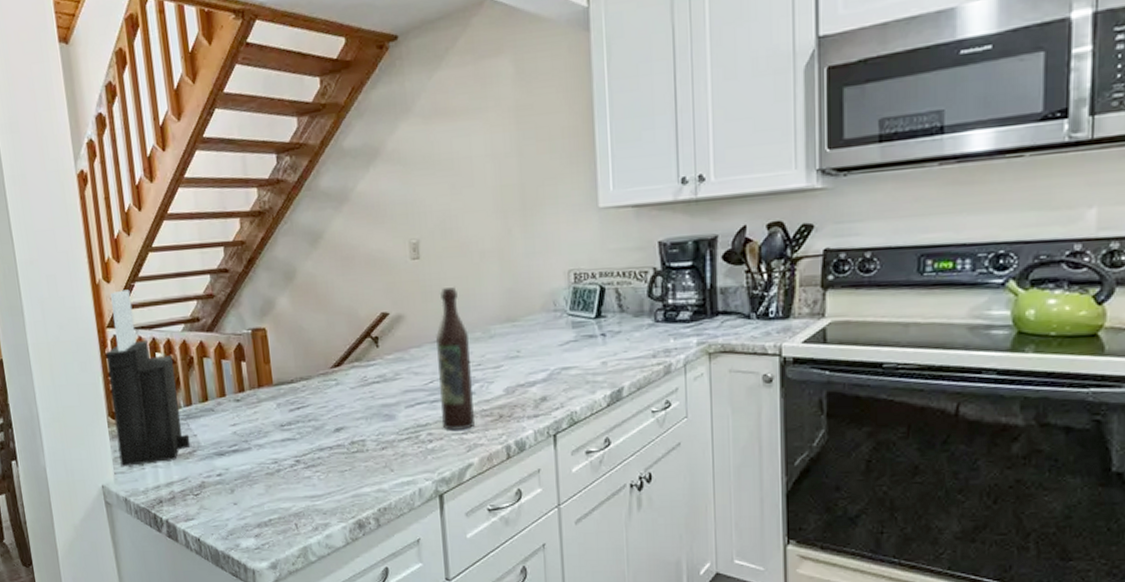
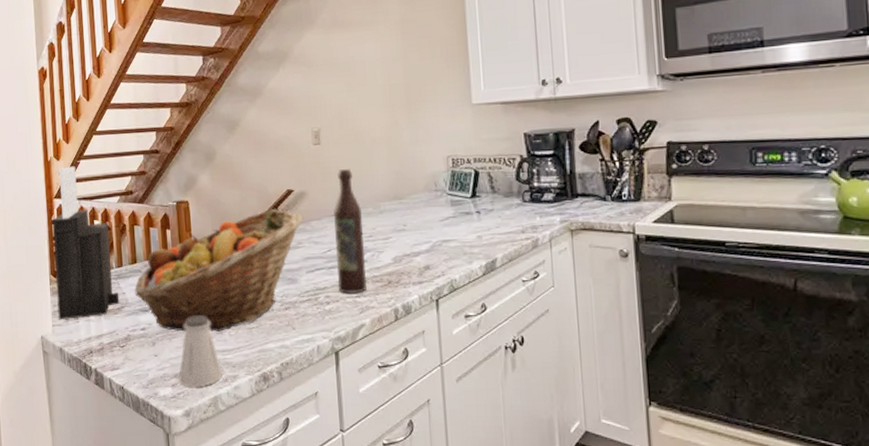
fruit basket: none [207,335,401,477] -> present [134,209,304,333]
saltshaker: none [262,458,312,537] -> present [179,316,223,387]

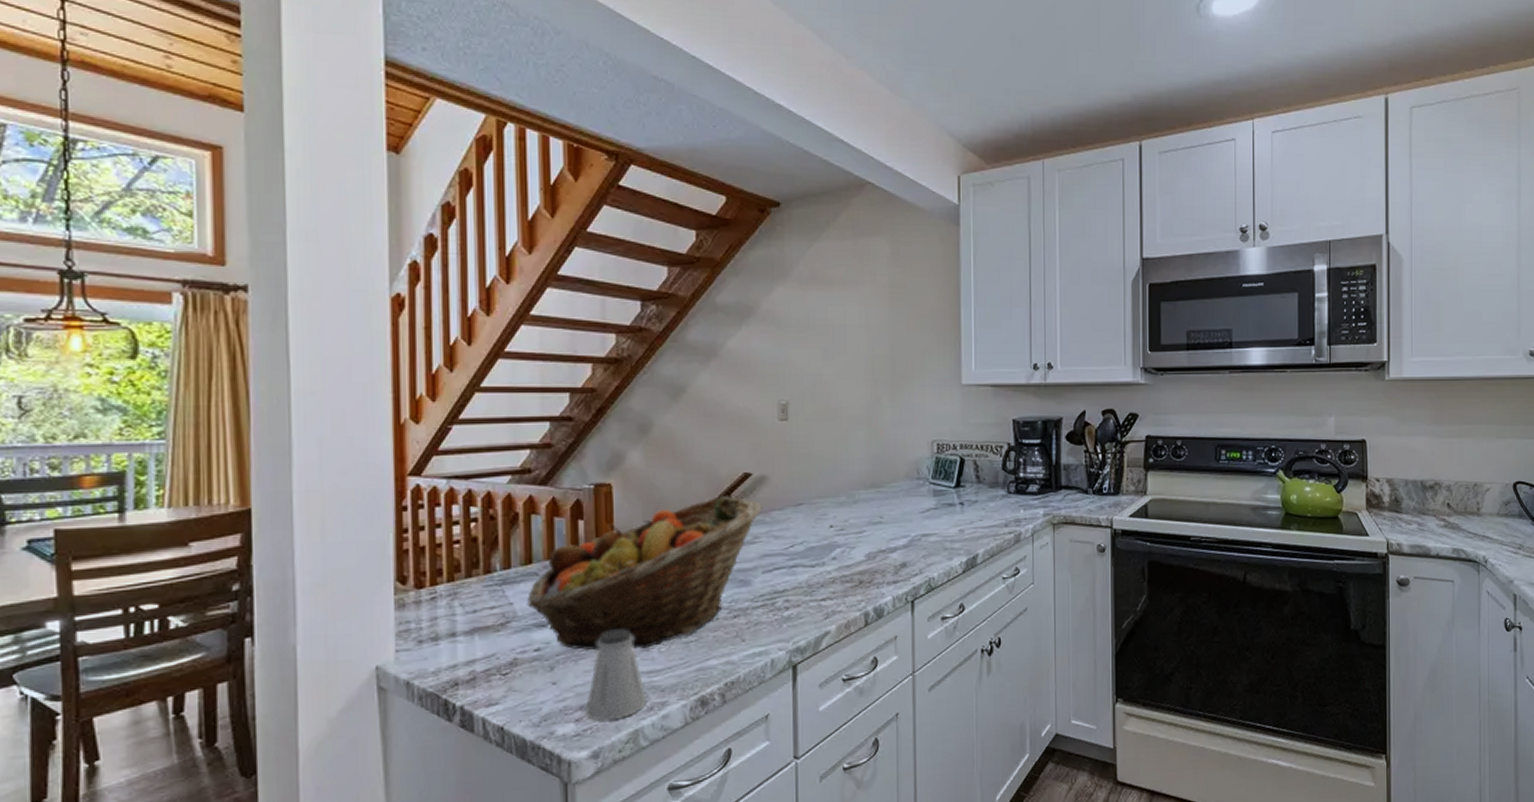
knife block: present [52,166,120,320] -> none [402,432,504,644]
wine bottle: present [334,169,367,294] -> none [800,451,834,597]

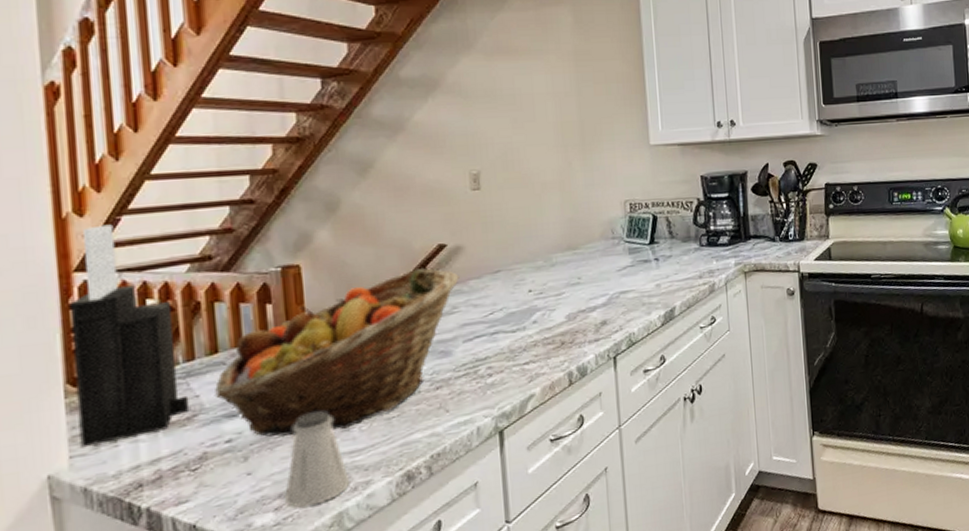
knife block: none [402,432,504,644] -> present [69,224,190,448]

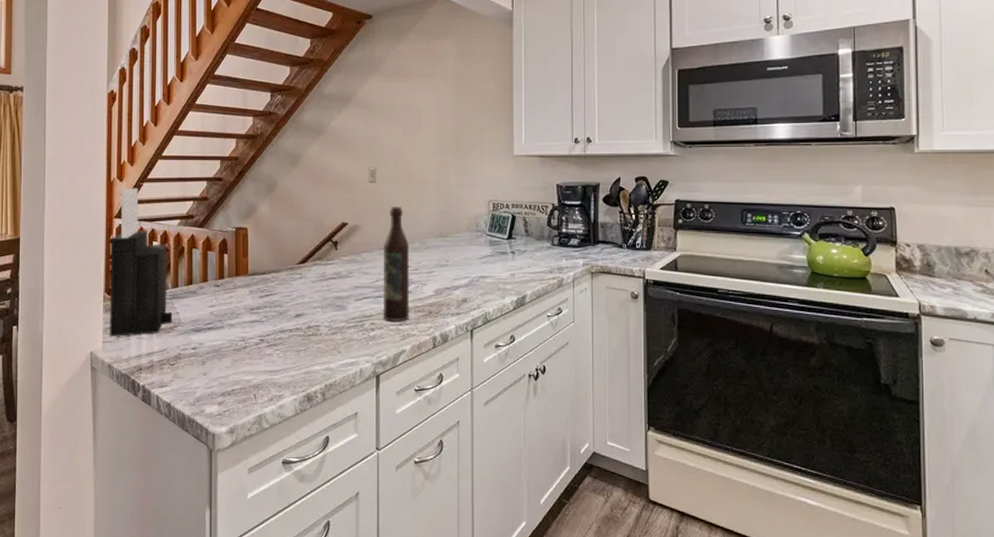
fruit basket: present [214,268,459,438] -> none [187,240,355,354]
saltshaker: present [285,411,350,507] -> none [226,337,269,406]
wine bottle: none [497,217,536,362] -> present [384,207,409,322]

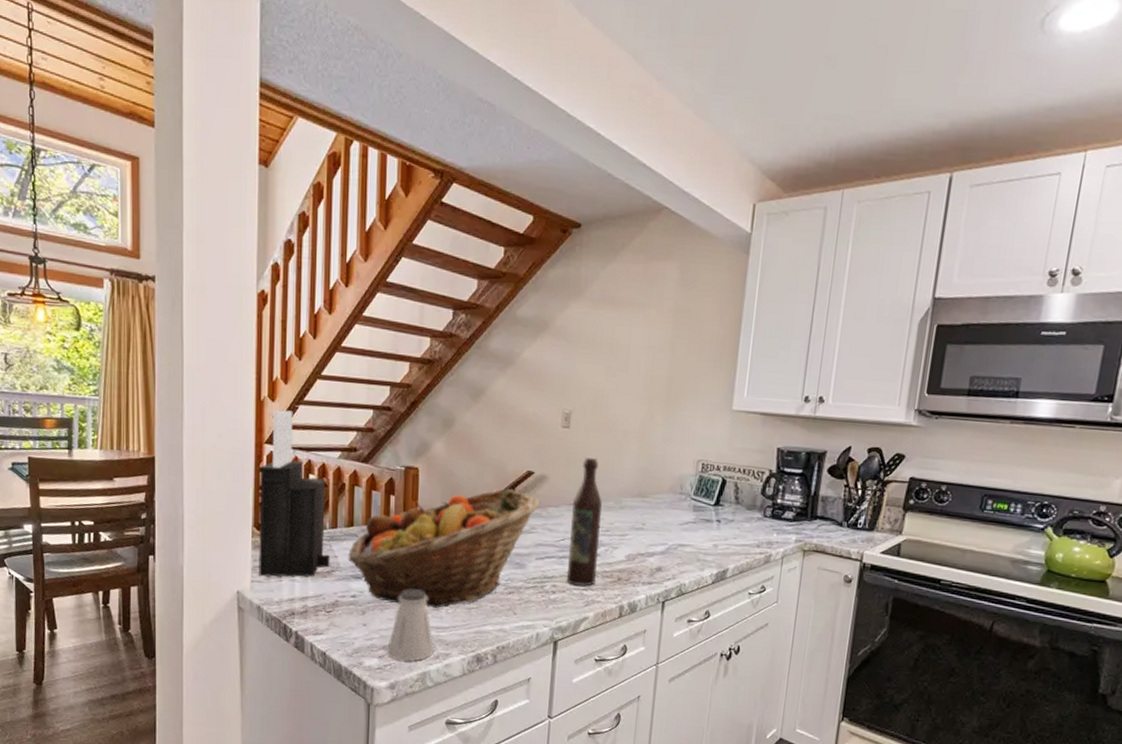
fruit basket: none [187,240,355,354] -> present [347,489,541,609]
saltshaker: none [226,337,269,406] -> present [387,589,435,661]

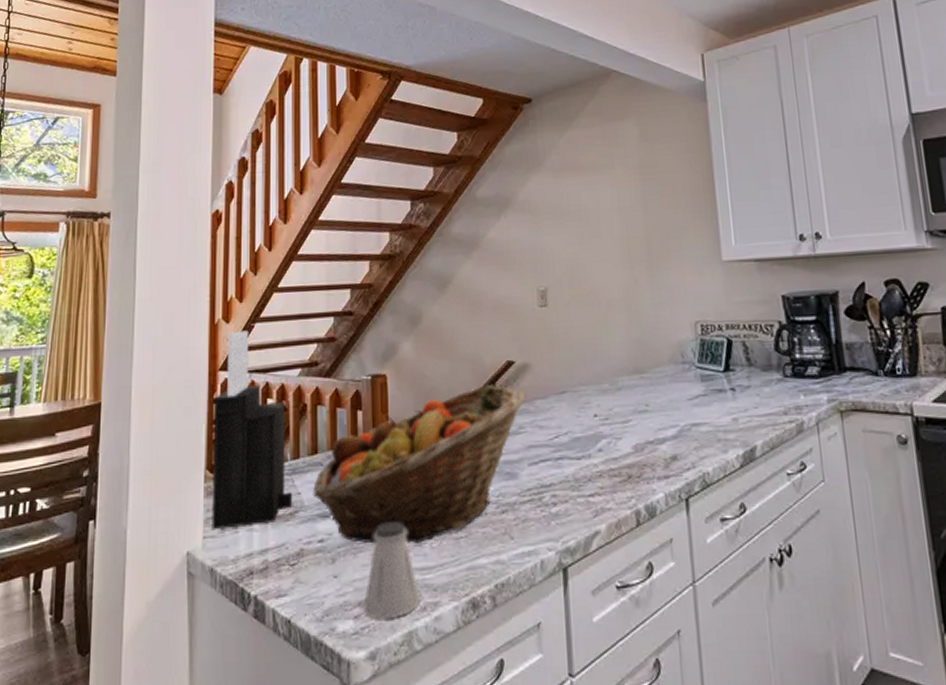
wine bottle: present [567,458,602,587] -> none [562,336,602,492]

